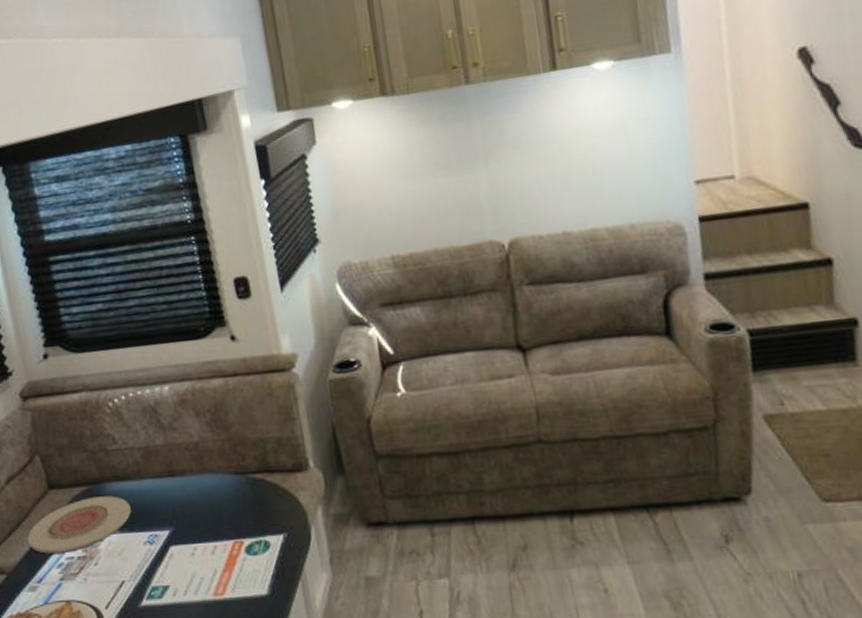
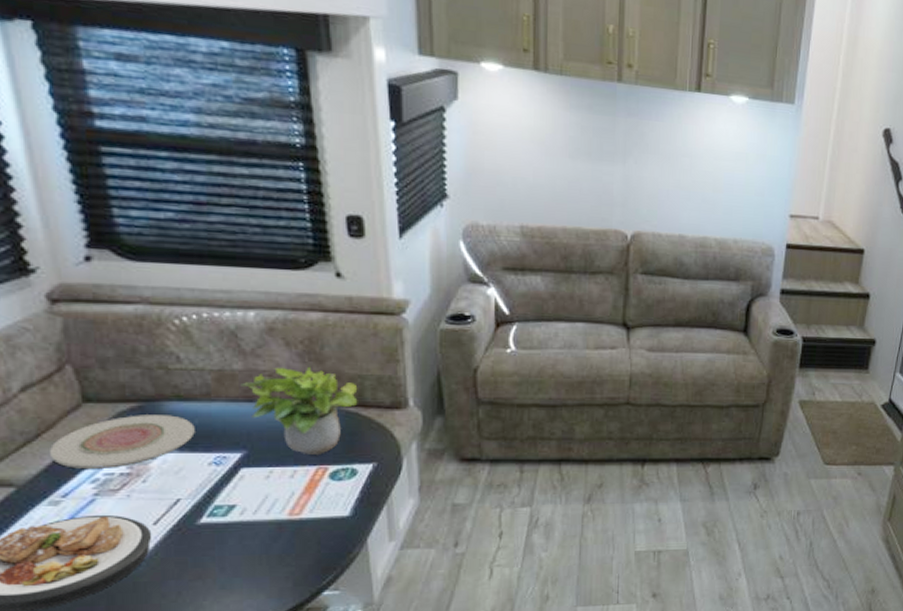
potted plant: none [163,434,263,528] -> present [240,366,358,454]

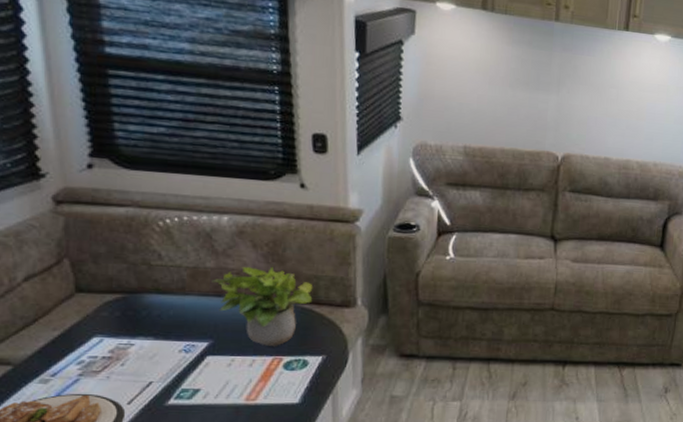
plate: present [48,415,195,469] -> none [43,305,170,352]

